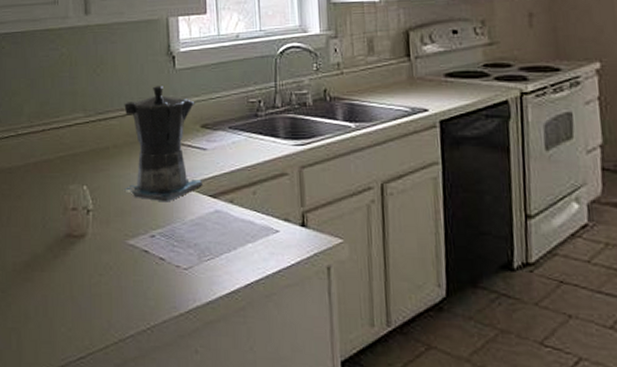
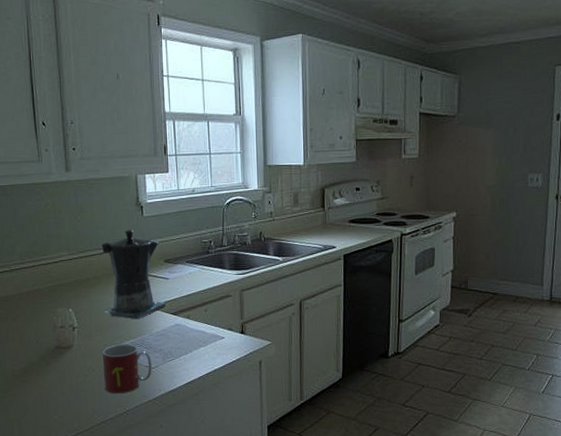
mug: none [123,235,185,303] -> present [103,344,152,394]

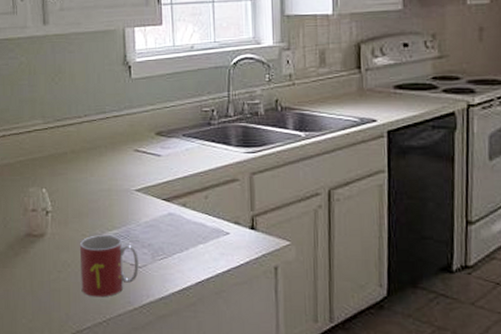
coffee maker: present [101,230,165,320] -> none [81,95,156,205]

